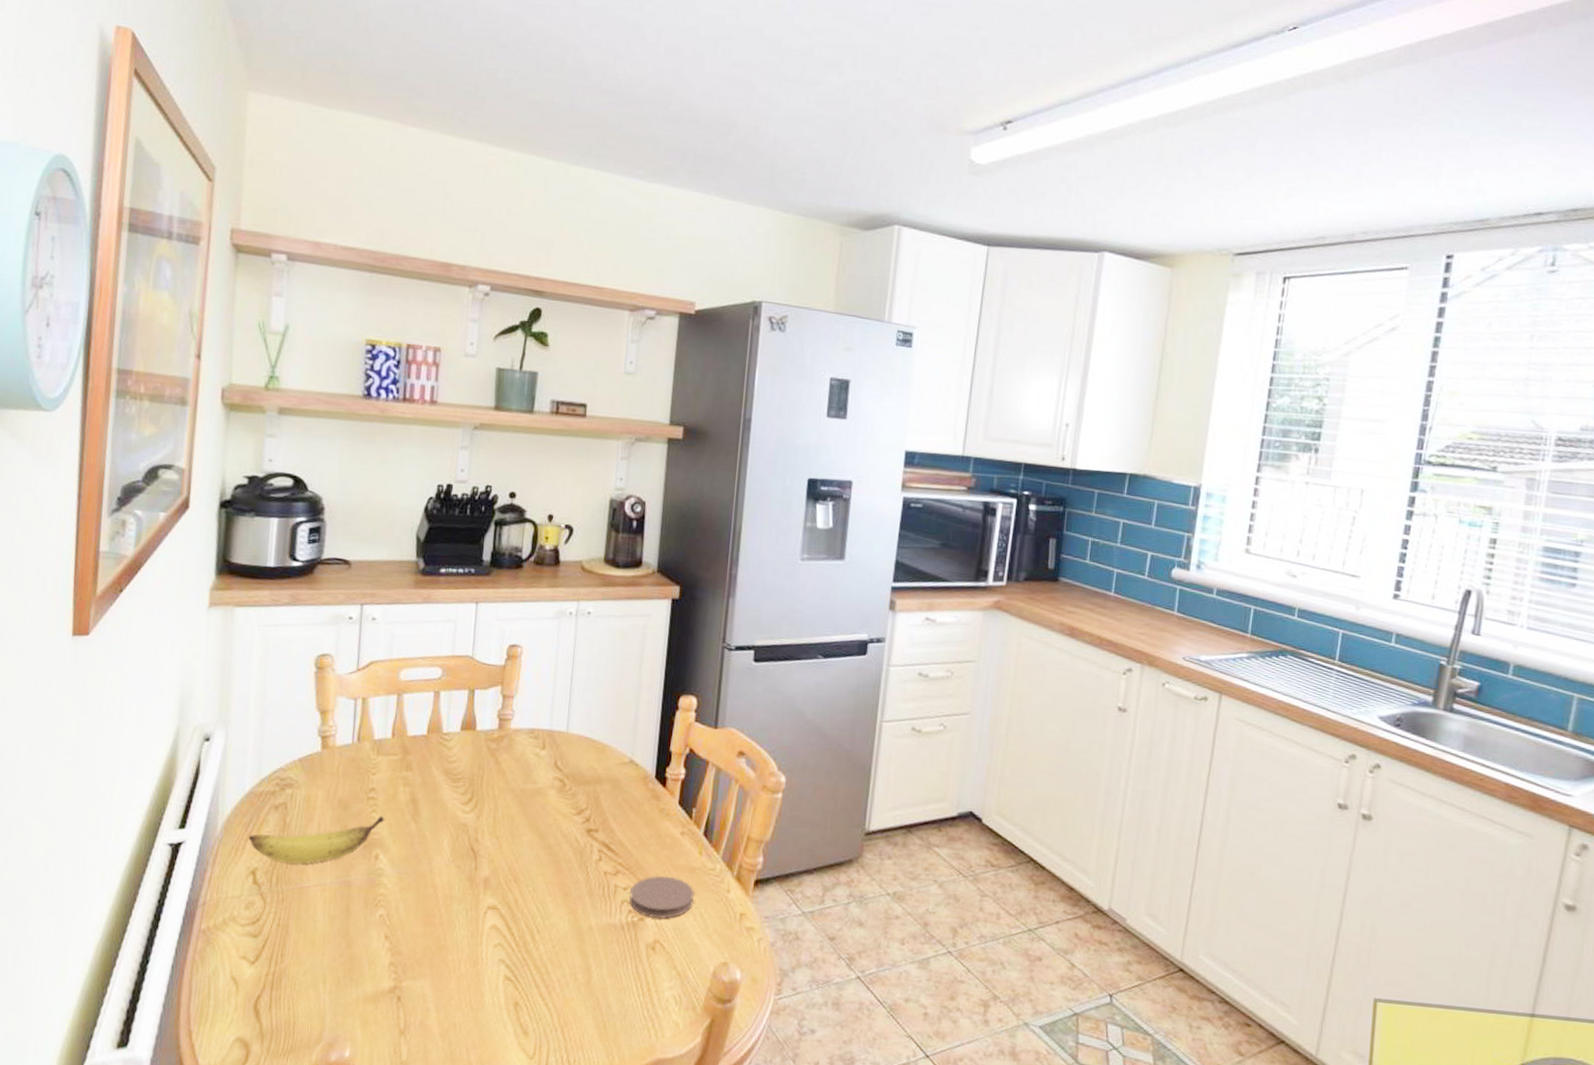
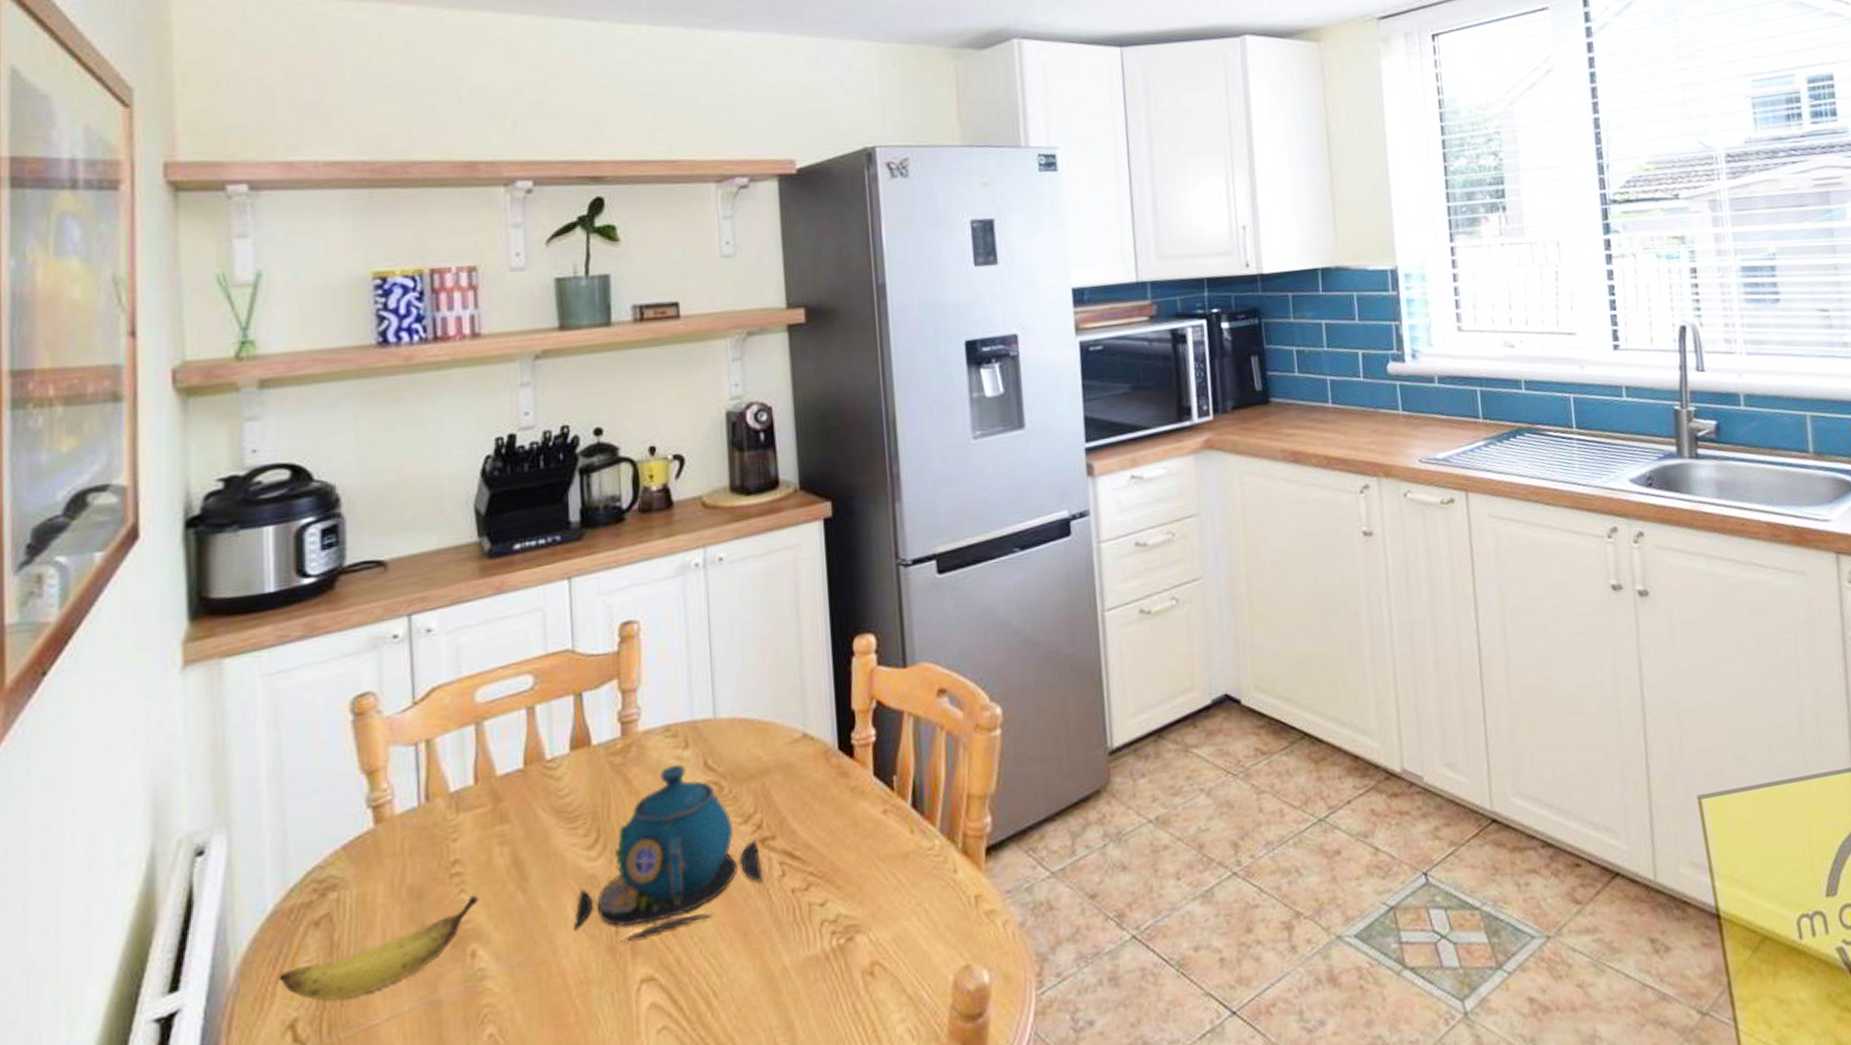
teapot: none [447,758,586,878] -> present [574,763,763,942]
coaster: present [629,875,694,919] -> none [829,871,913,934]

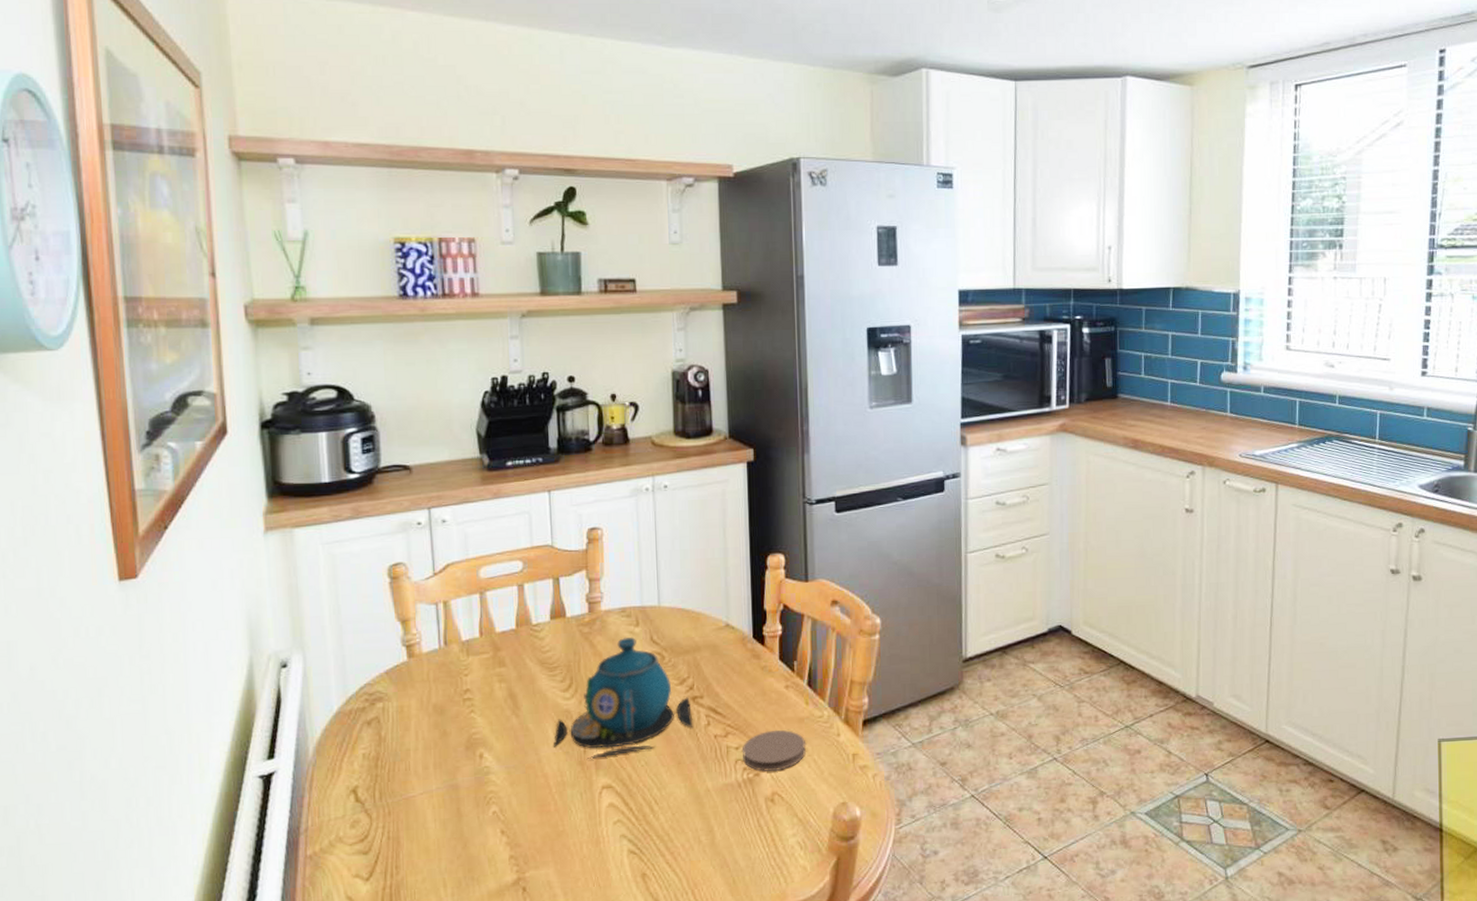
banana: present [277,894,479,1001] -> none [343,715,485,777]
coaster: none [829,871,913,934] -> present [743,729,806,771]

